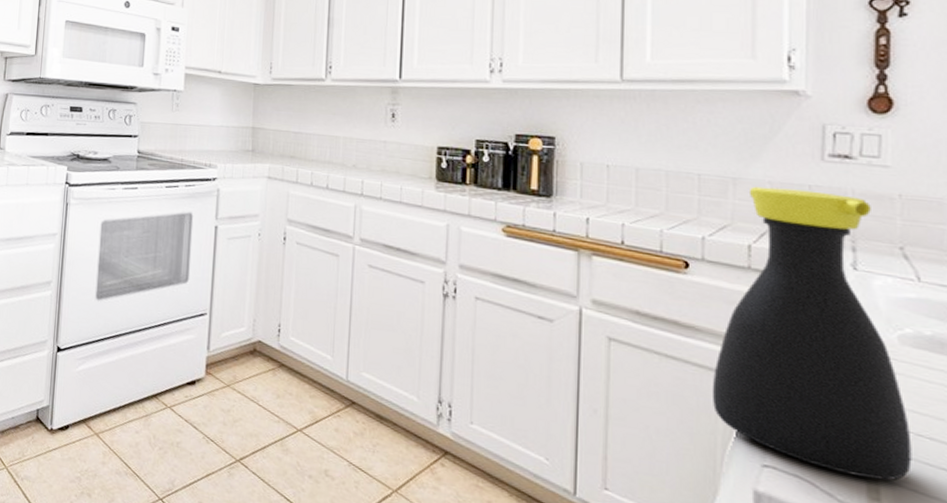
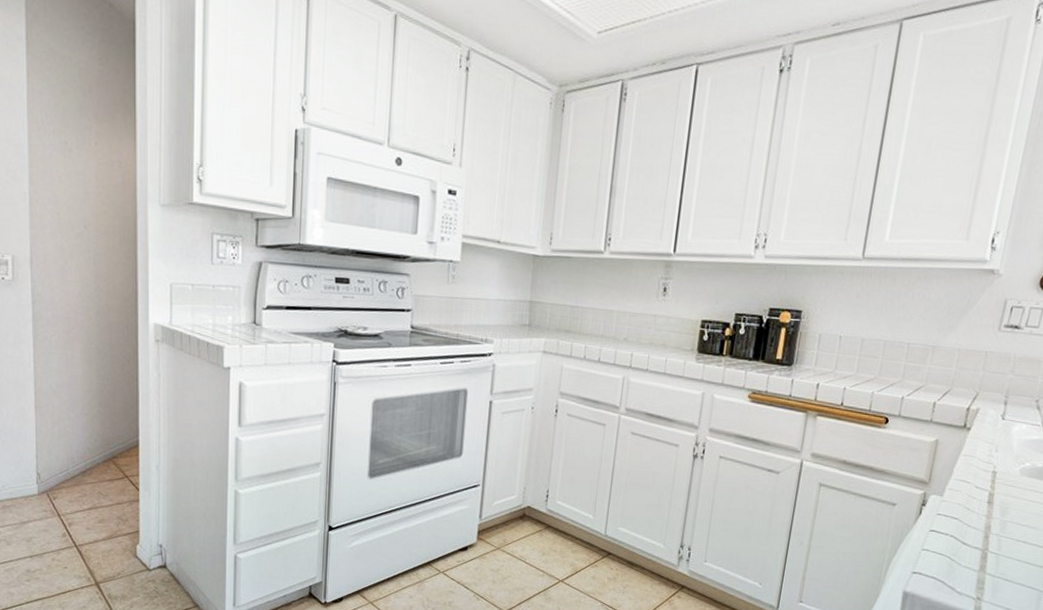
bottle: present [712,186,912,481] -> none [886,353,1024,575]

